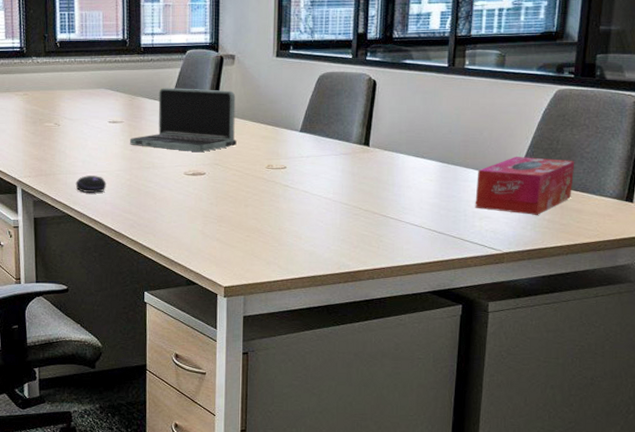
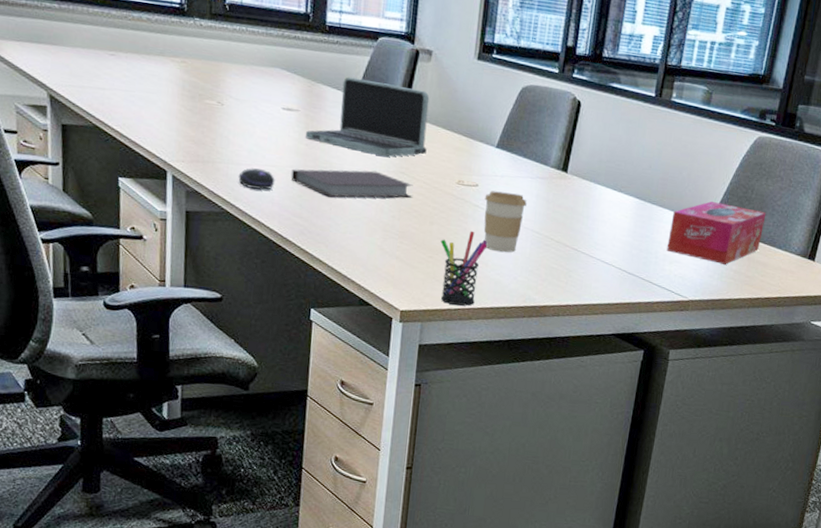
notebook: none [119,165,227,193] -> present [291,168,413,198]
pen holder: none [255,208,300,277] -> present [440,230,488,306]
coffee cup: none [293,171,333,226] -> present [483,190,527,253]

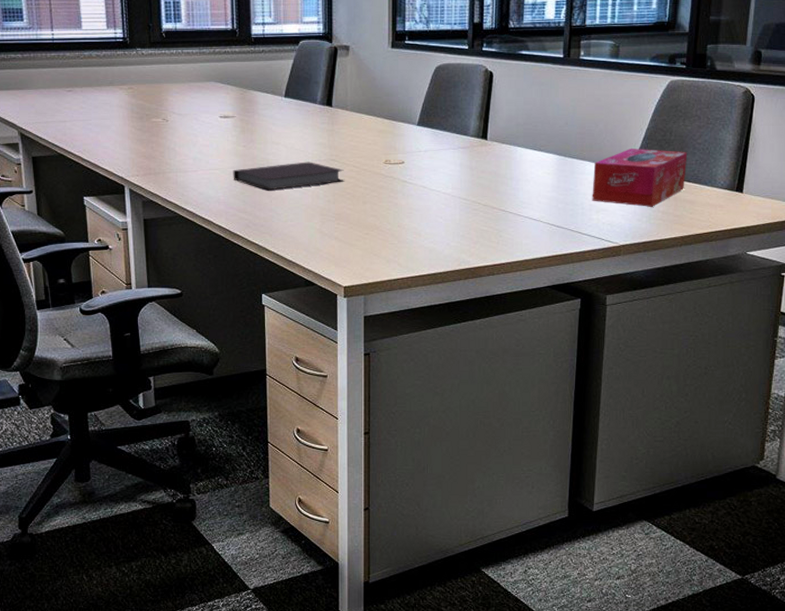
computer mouse: present [238,168,275,190] -> none [187,173,219,193]
laptop: present [305,77,430,157] -> none [242,80,353,147]
pen holder: present [440,230,488,306] -> none [374,205,419,275]
coffee cup: present [483,190,527,253] -> none [411,165,452,222]

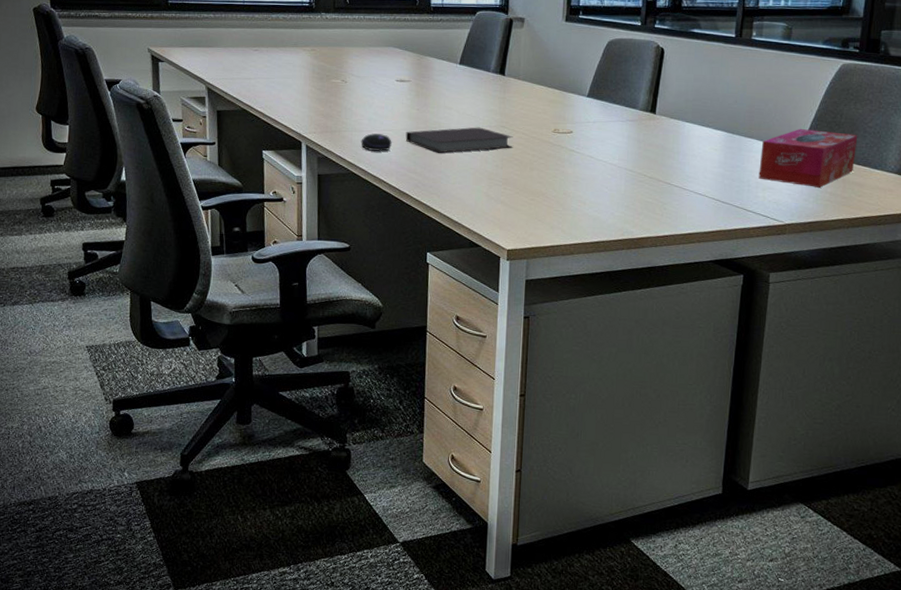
computer mouse: none [187,173,219,193] -> present [361,133,392,152]

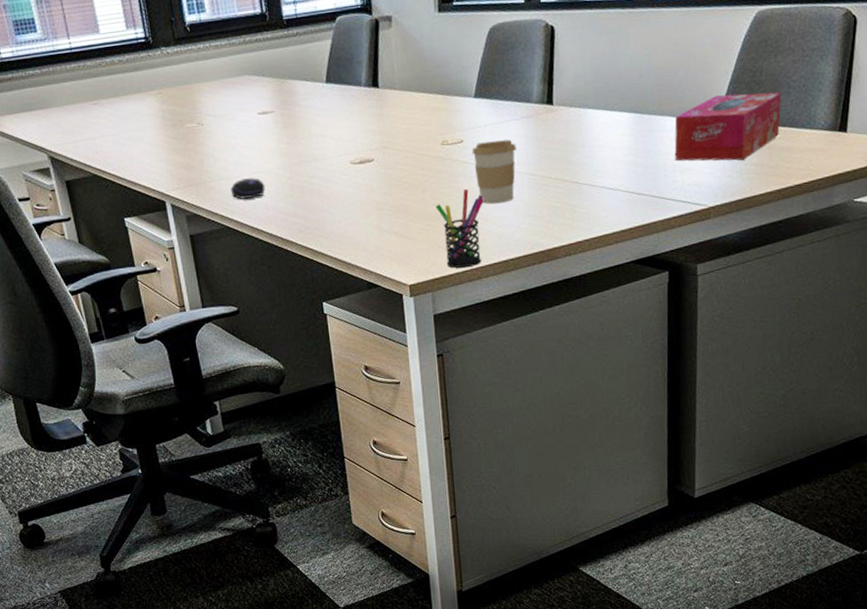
notebook: present [405,127,513,153] -> none [278,152,399,190]
pen holder: none [540,173,585,242] -> present [435,188,484,268]
coffee cup: none [579,136,619,191] -> present [472,139,516,204]

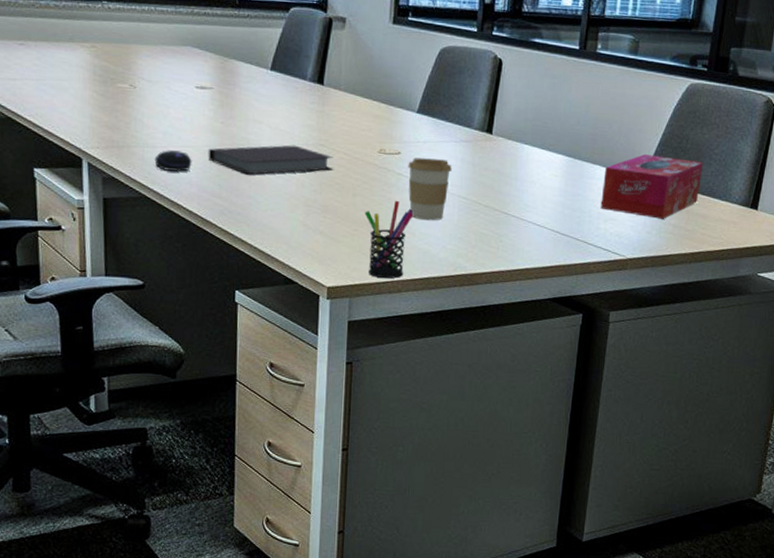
notebook: none [278,152,399,190] -> present [208,145,334,175]

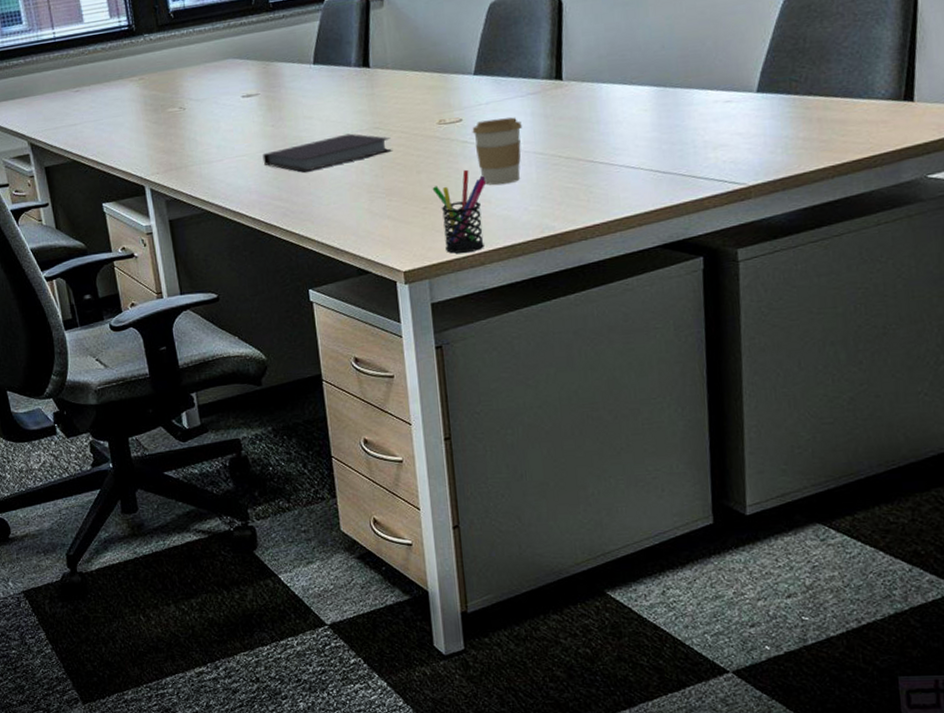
computer mouse: present [154,150,192,172] -> none [212,161,249,184]
tissue box: present [600,154,704,220] -> none [704,59,831,137]

